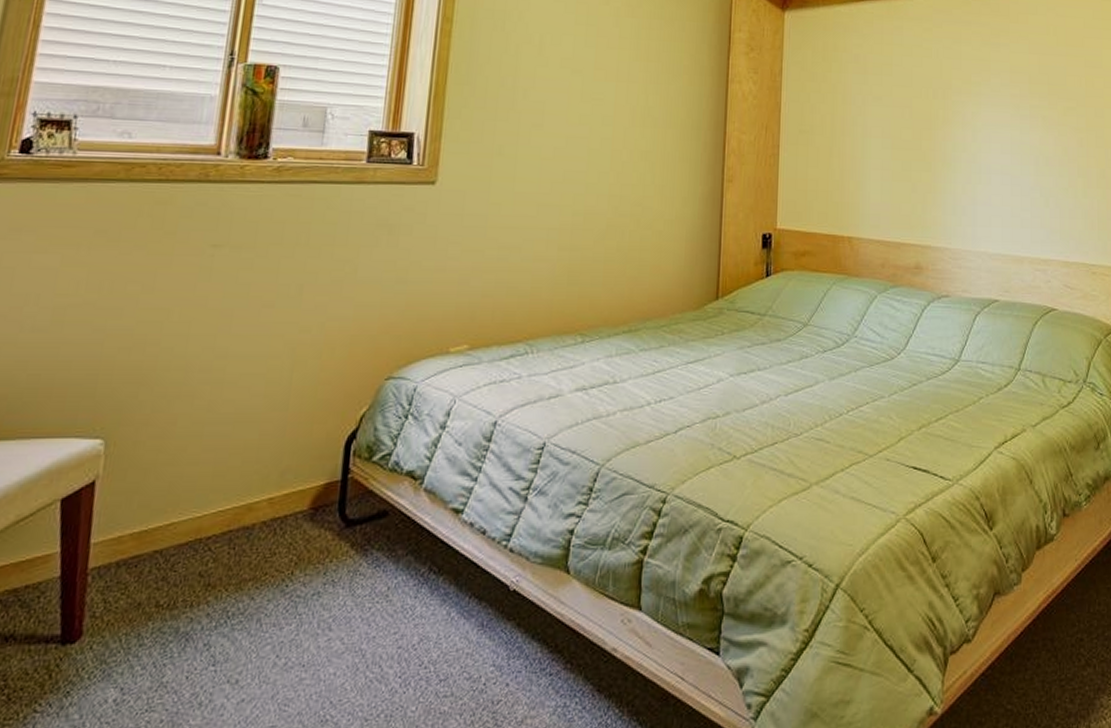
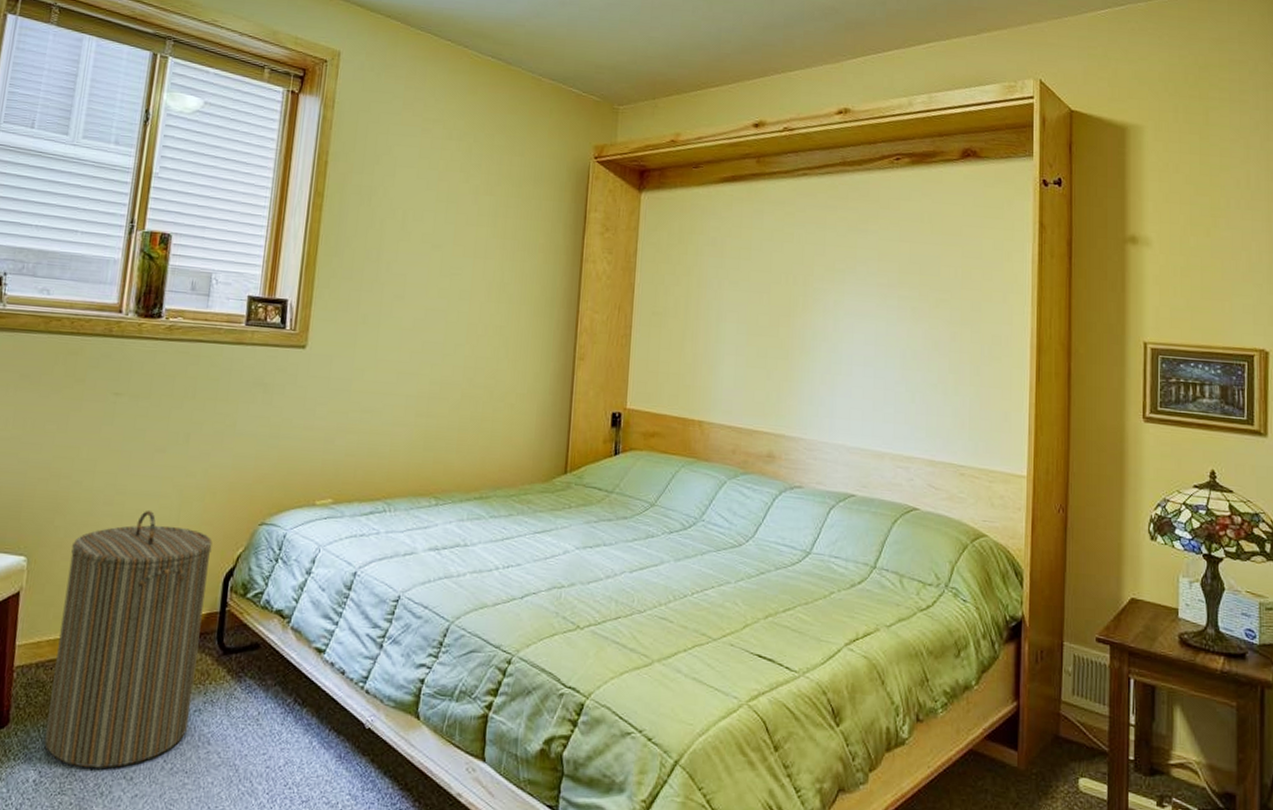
laundry hamper: none [128,373,331,676] -> present [45,509,213,768]

